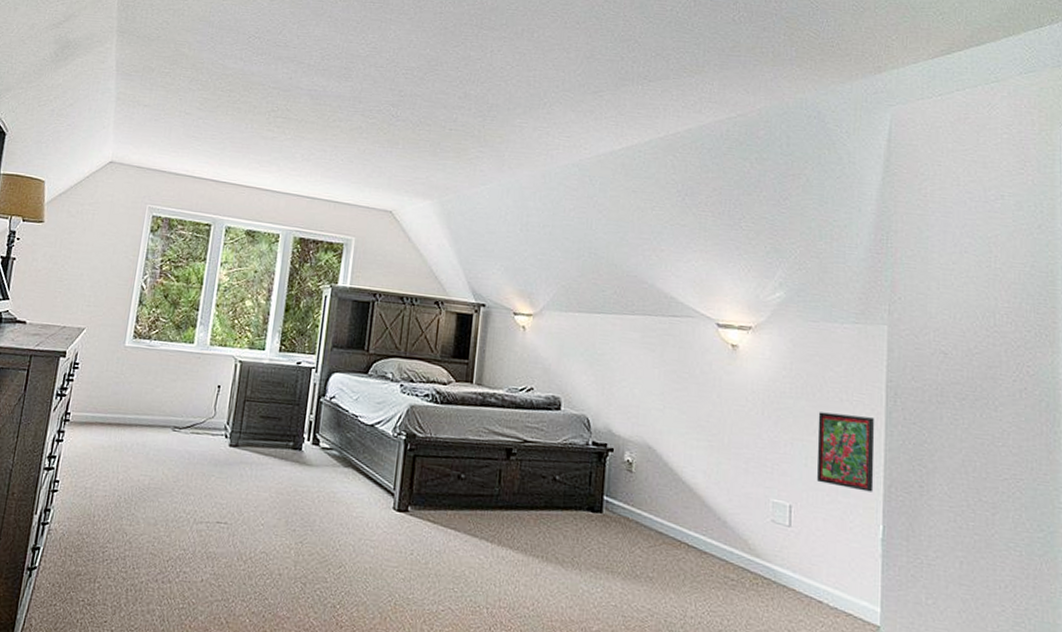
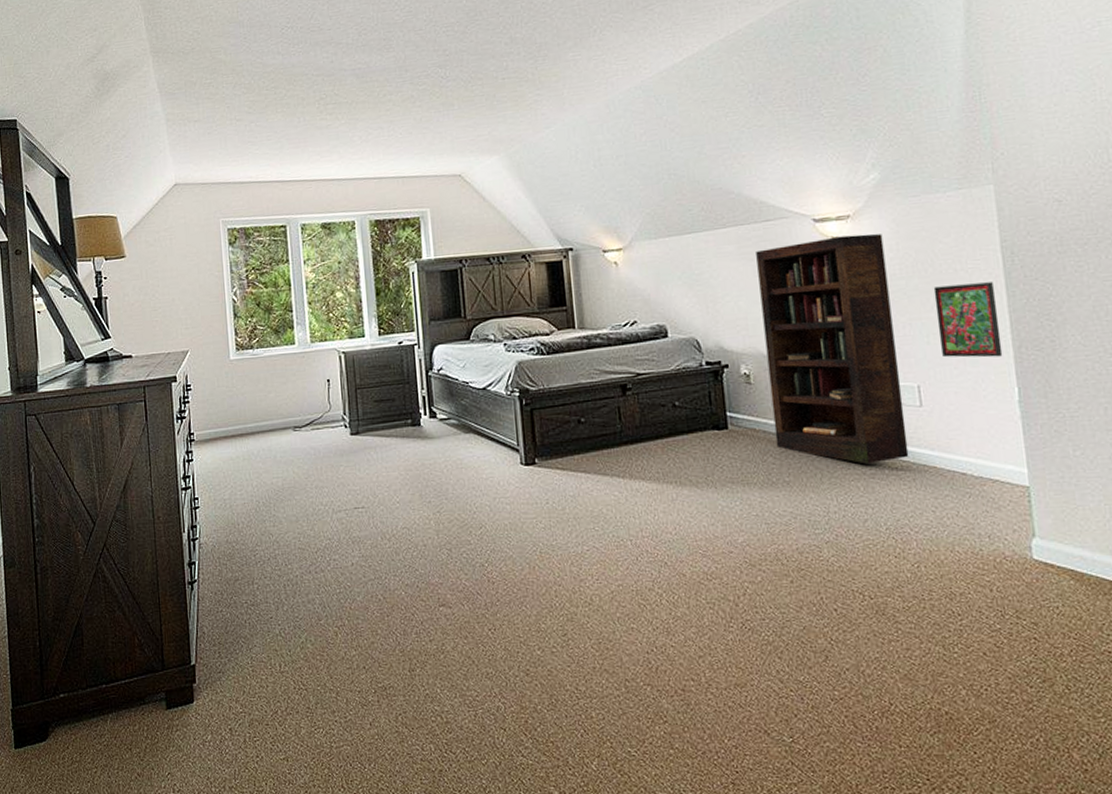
bookcase: none [646,343,779,575] -> present [756,233,909,464]

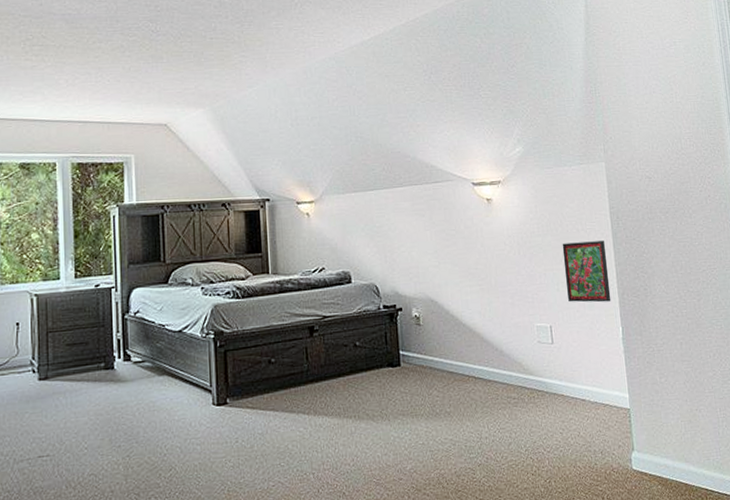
bookcase: present [756,233,909,464] -> none [427,197,543,394]

